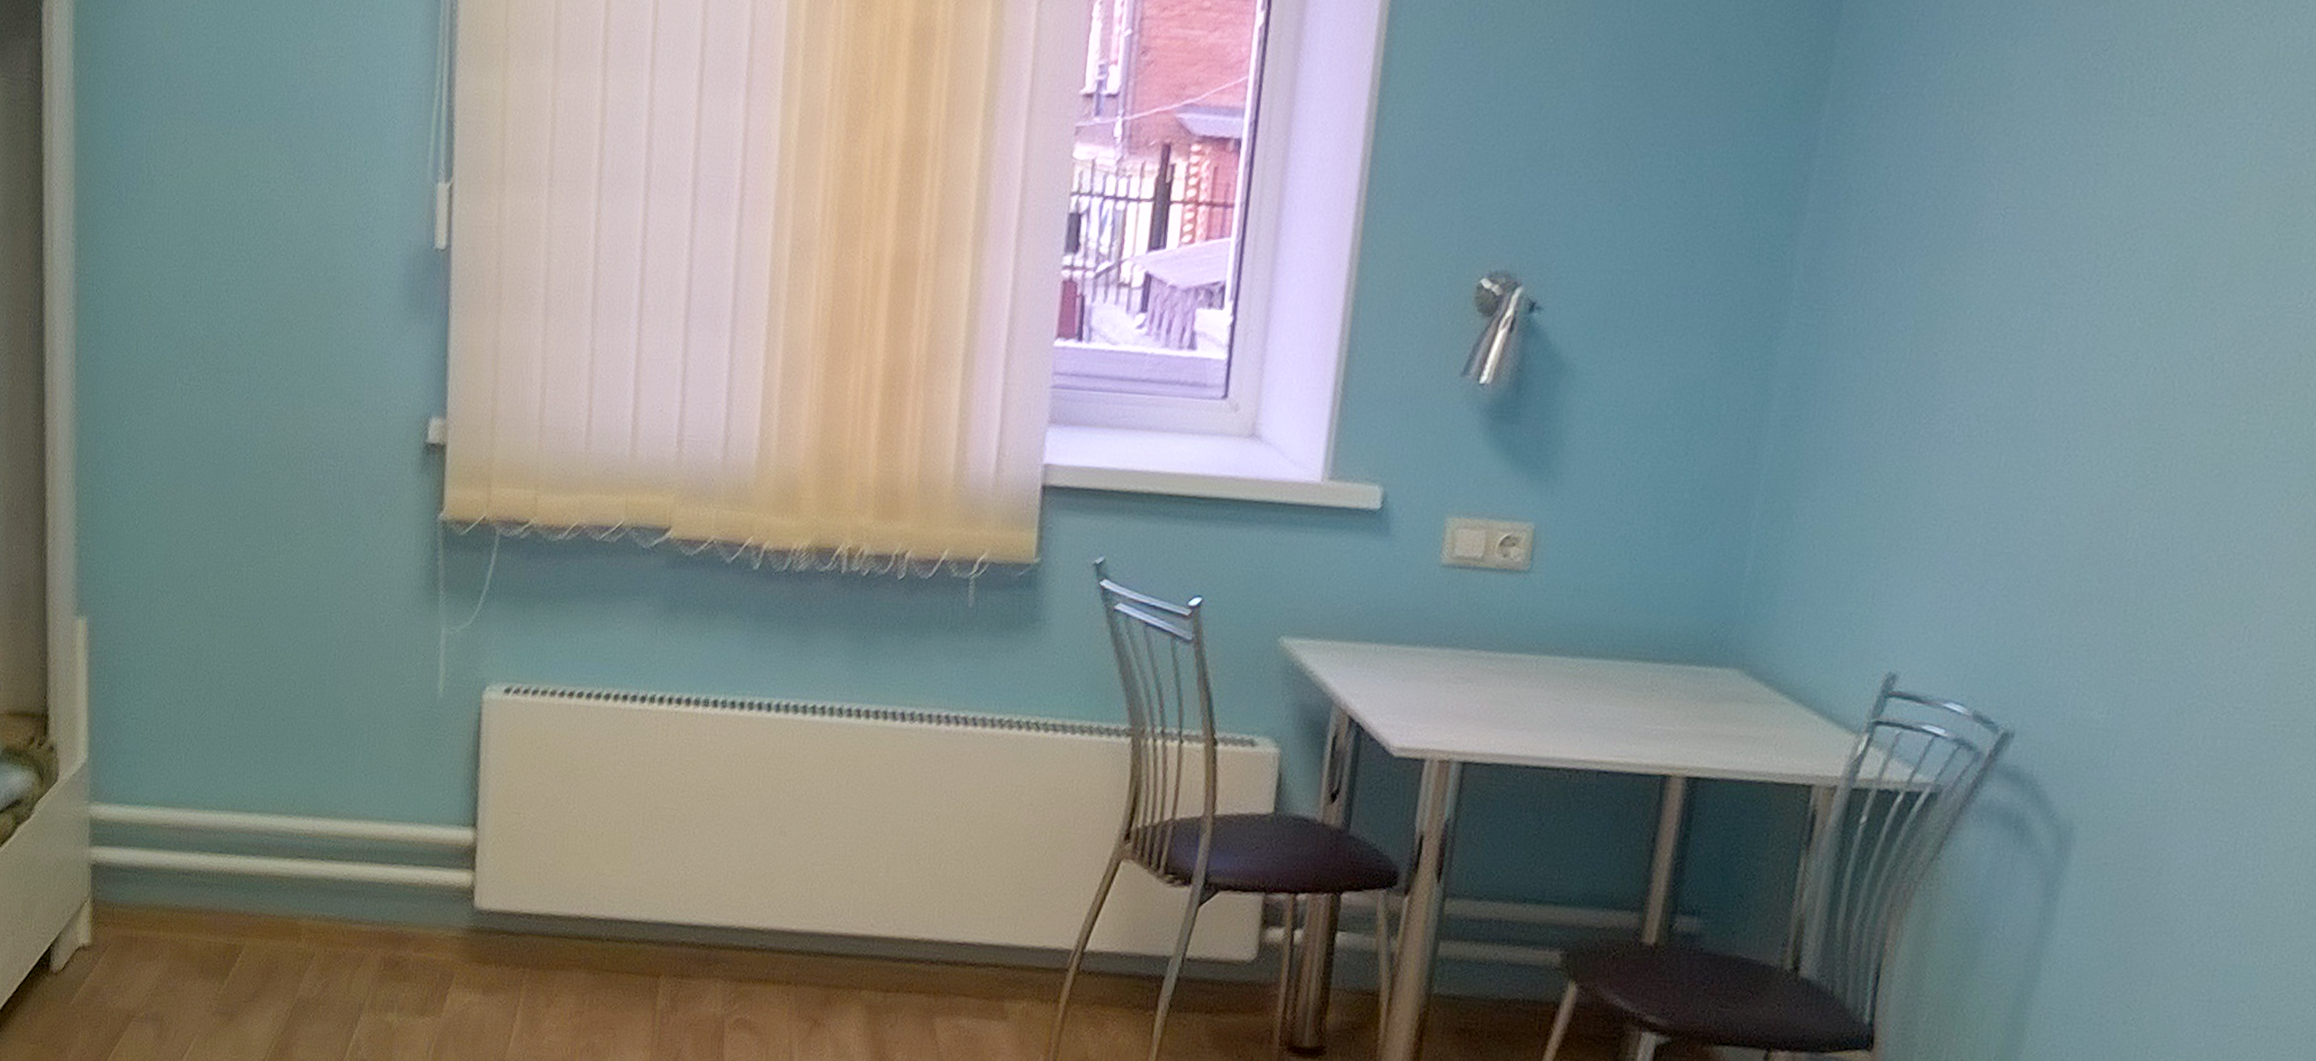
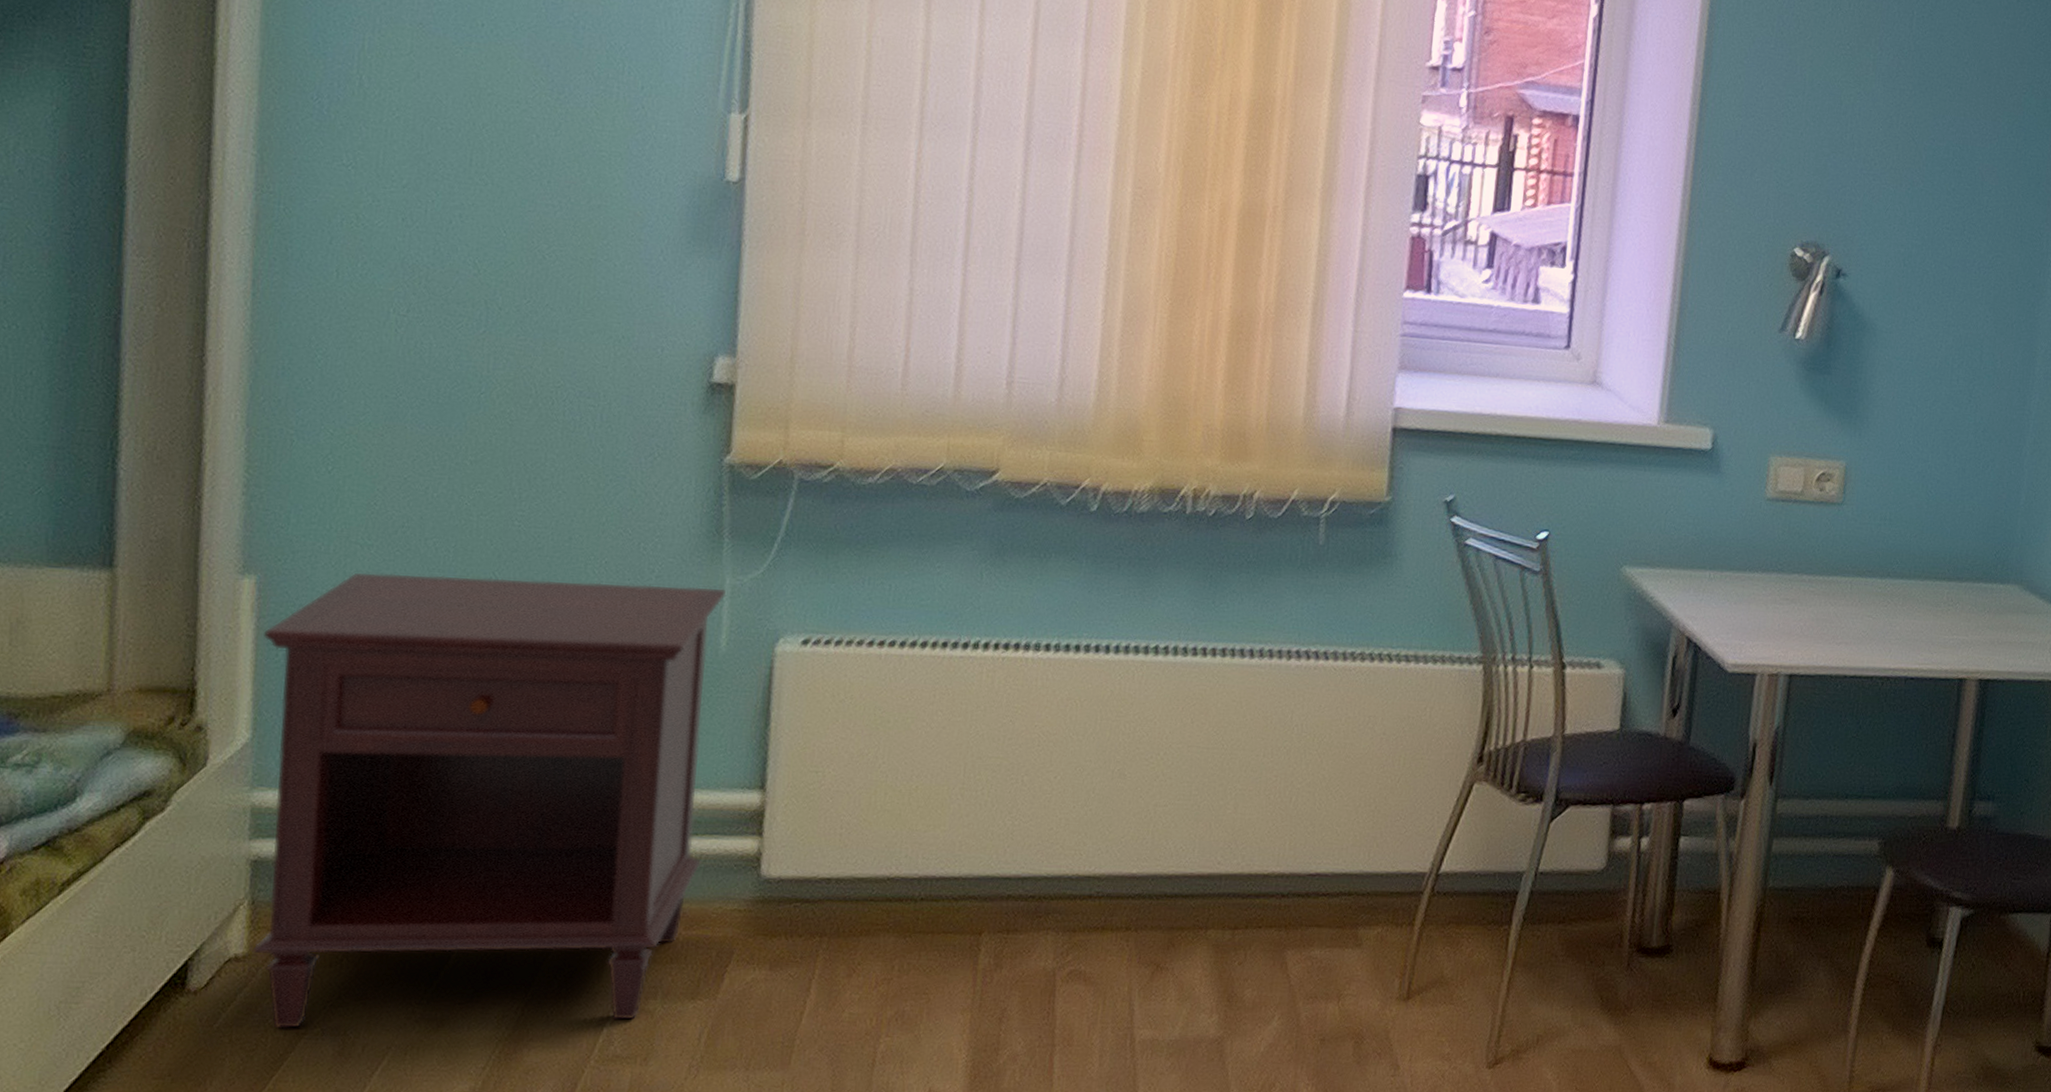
nightstand: none [94,616,443,1029] -> present [252,573,727,1029]

